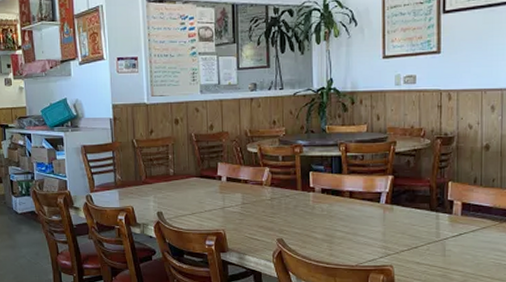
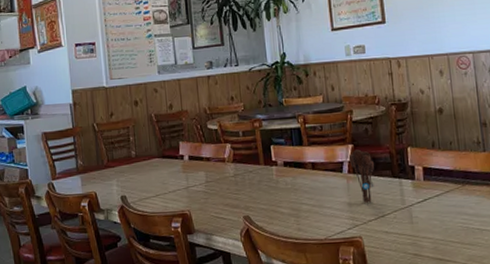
utensil holder: none [387,181,413,233] -> present [348,149,375,203]

